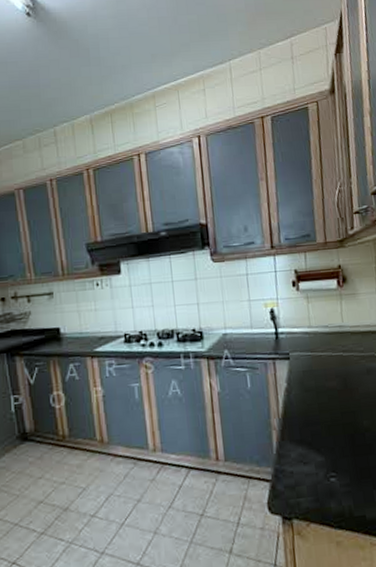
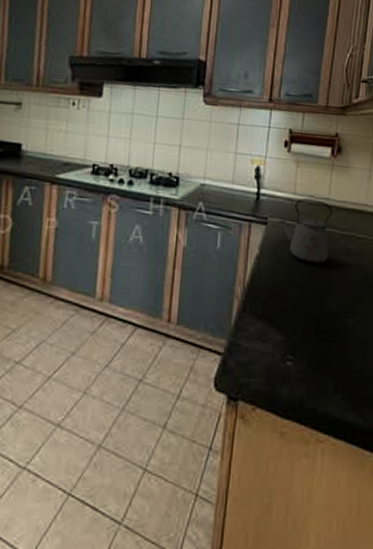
kettle: none [300,329,352,387] -> present [279,199,333,264]

